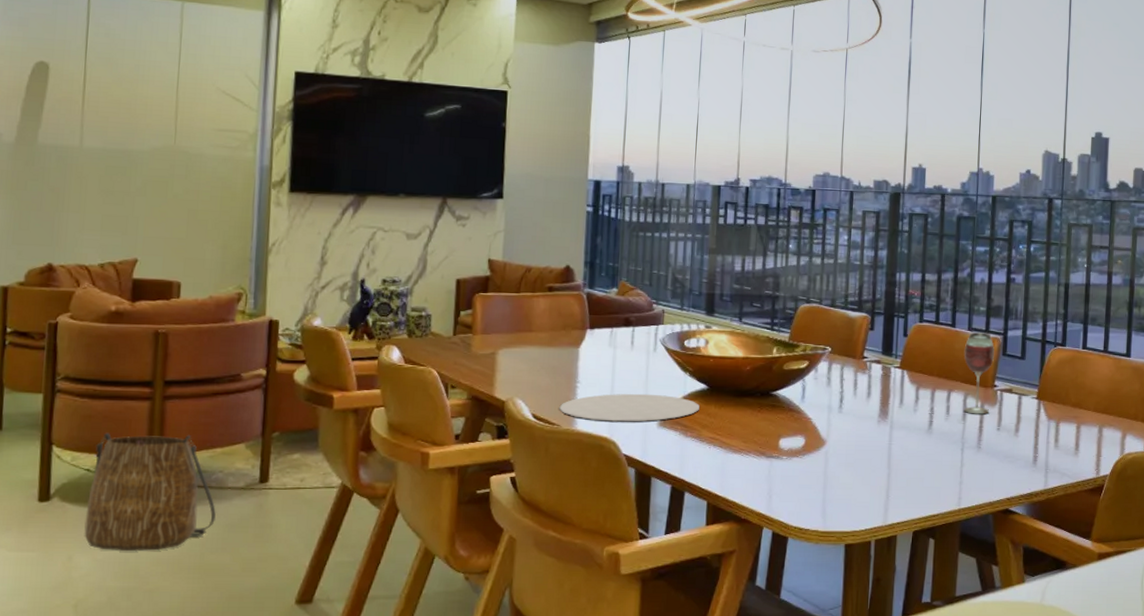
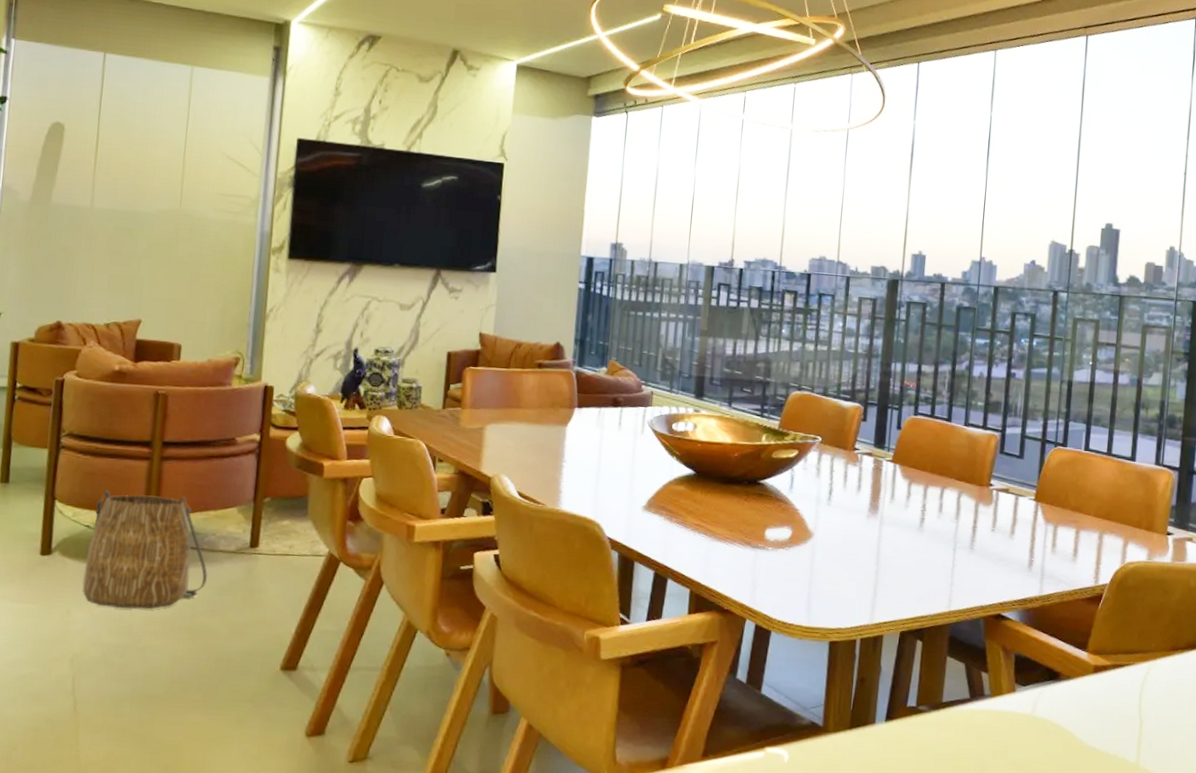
placemat: present [559,393,700,422] -> none [544,475,686,505]
wineglass: present [964,332,994,415] -> none [957,428,992,514]

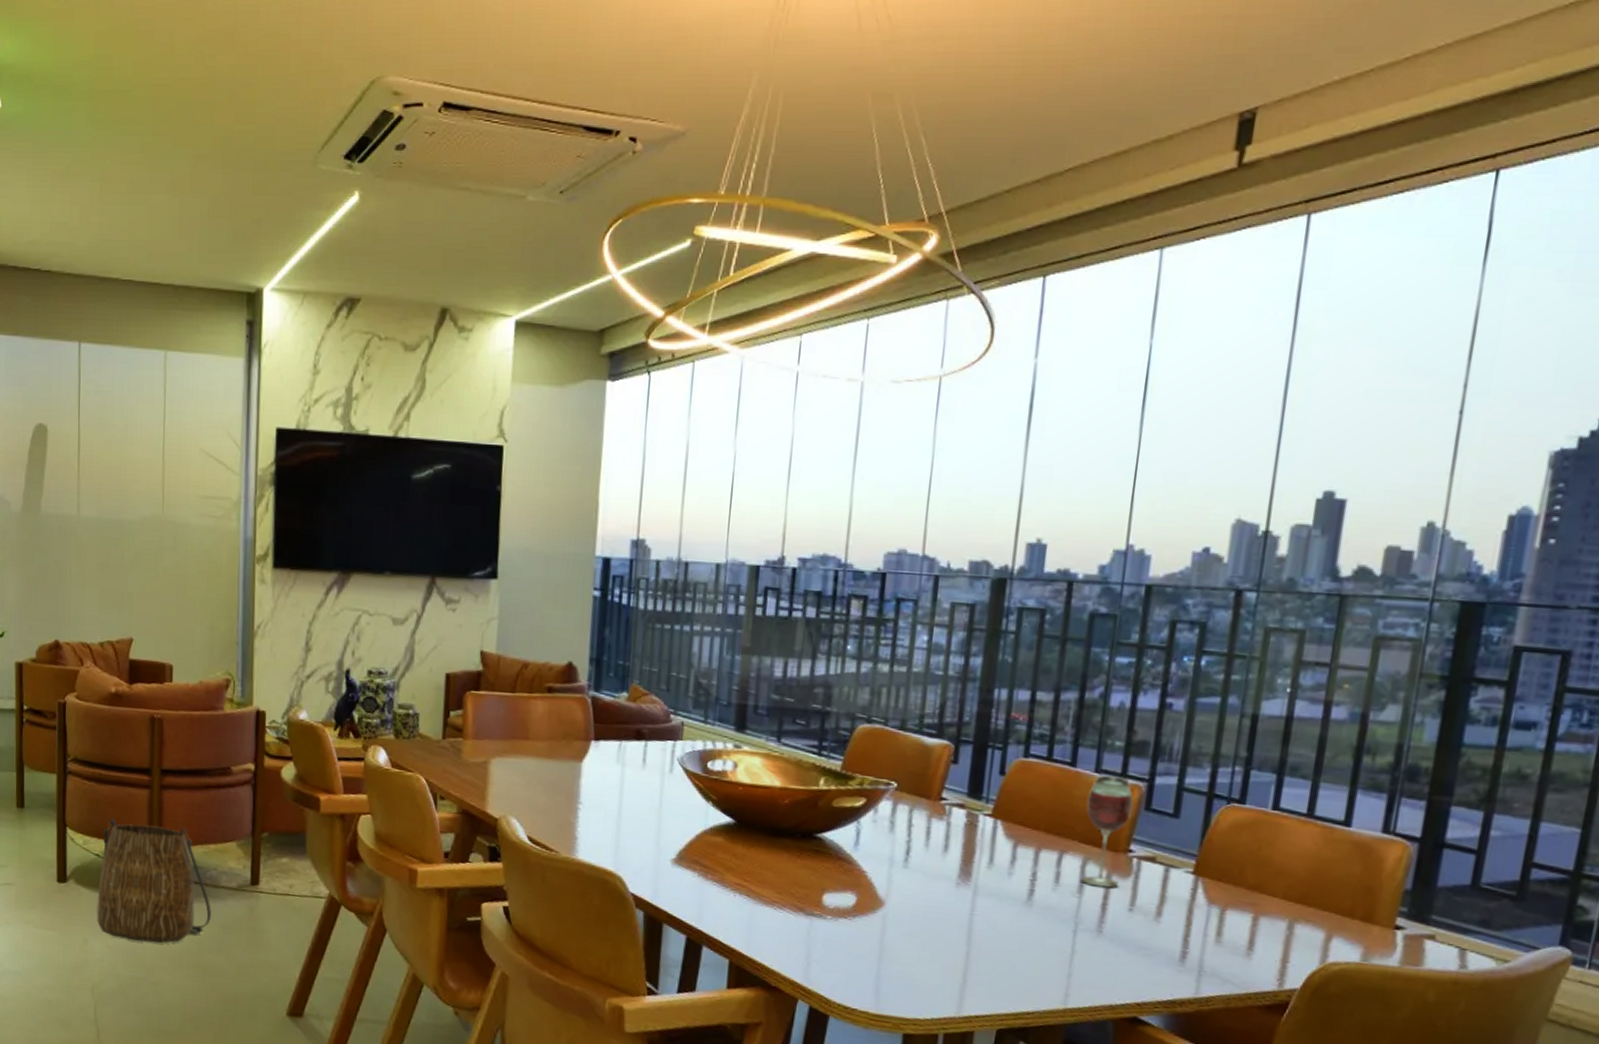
wineglass: none [957,428,992,514] -> present [1081,775,1133,888]

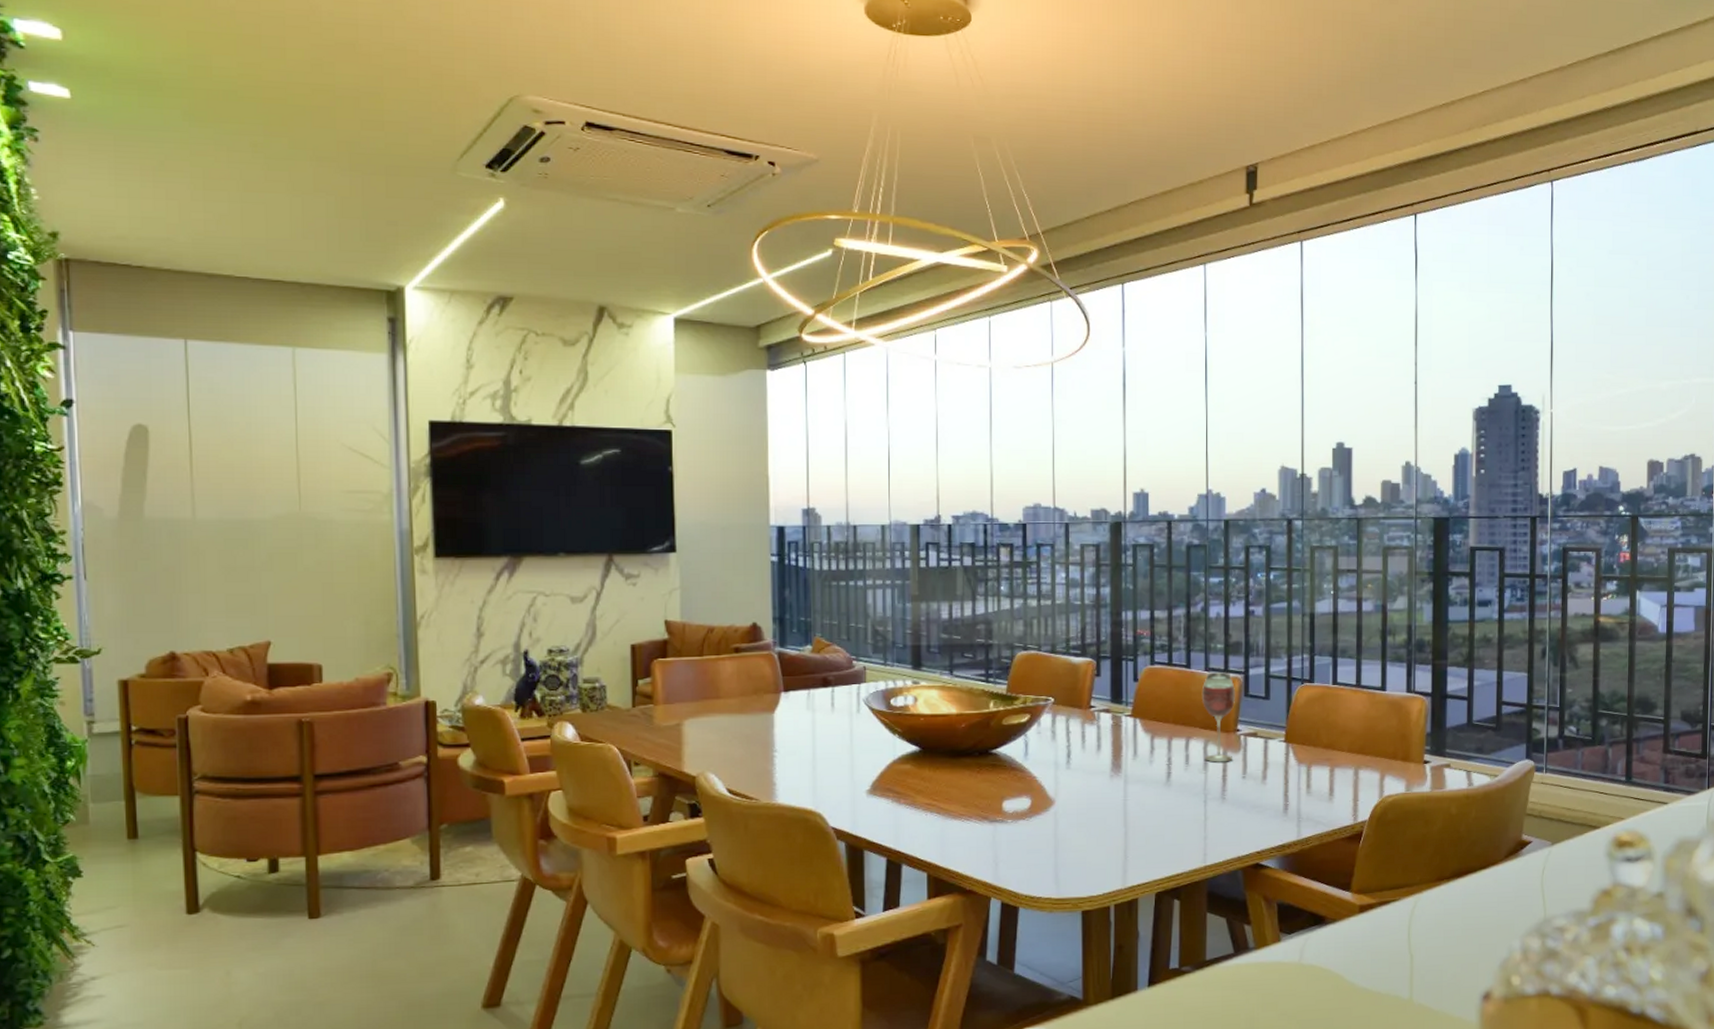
tote bag: present [97,818,211,944] -> none [241,833,385,963]

